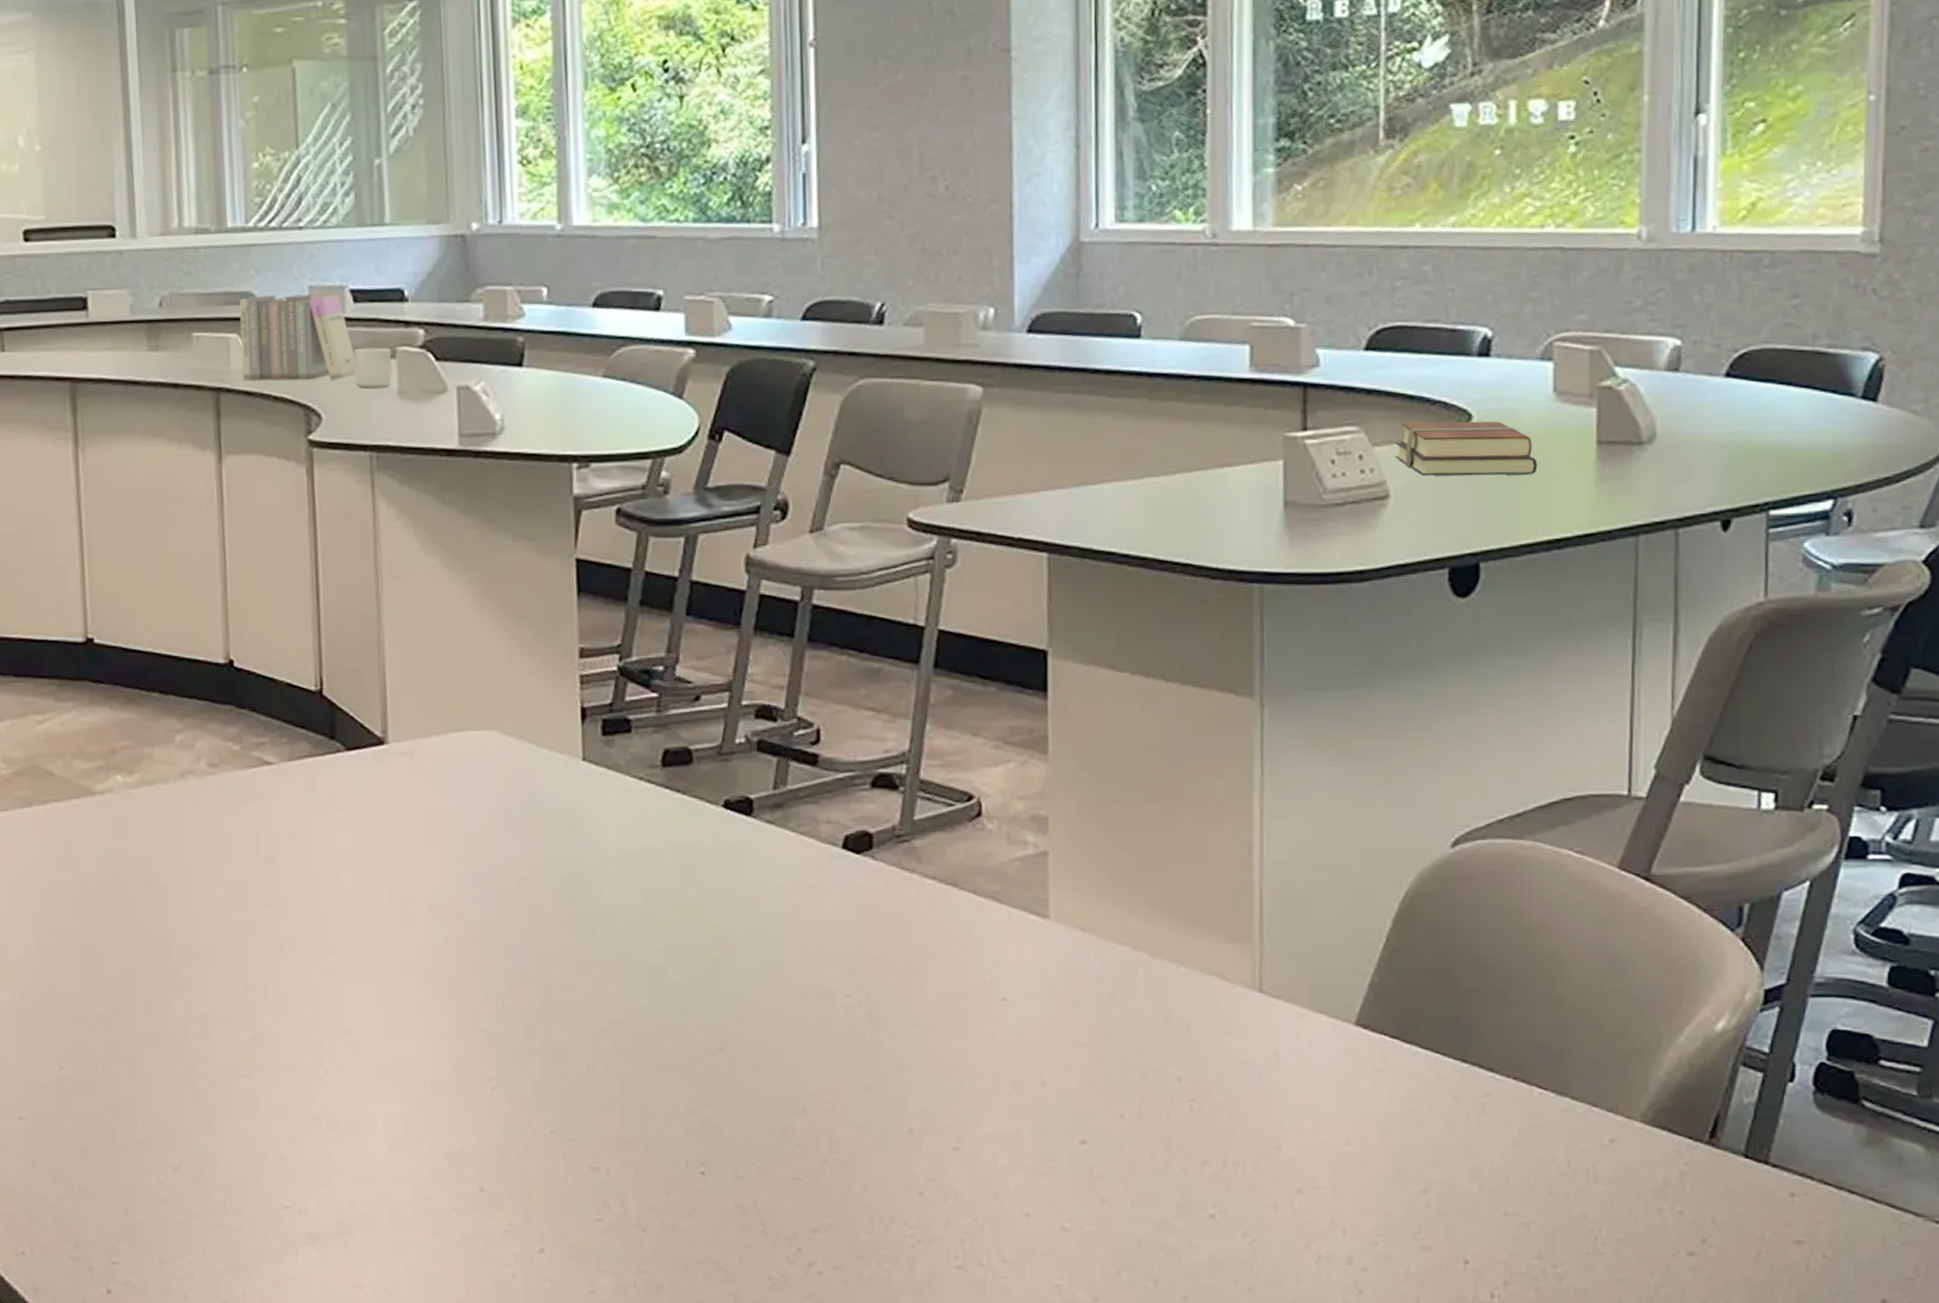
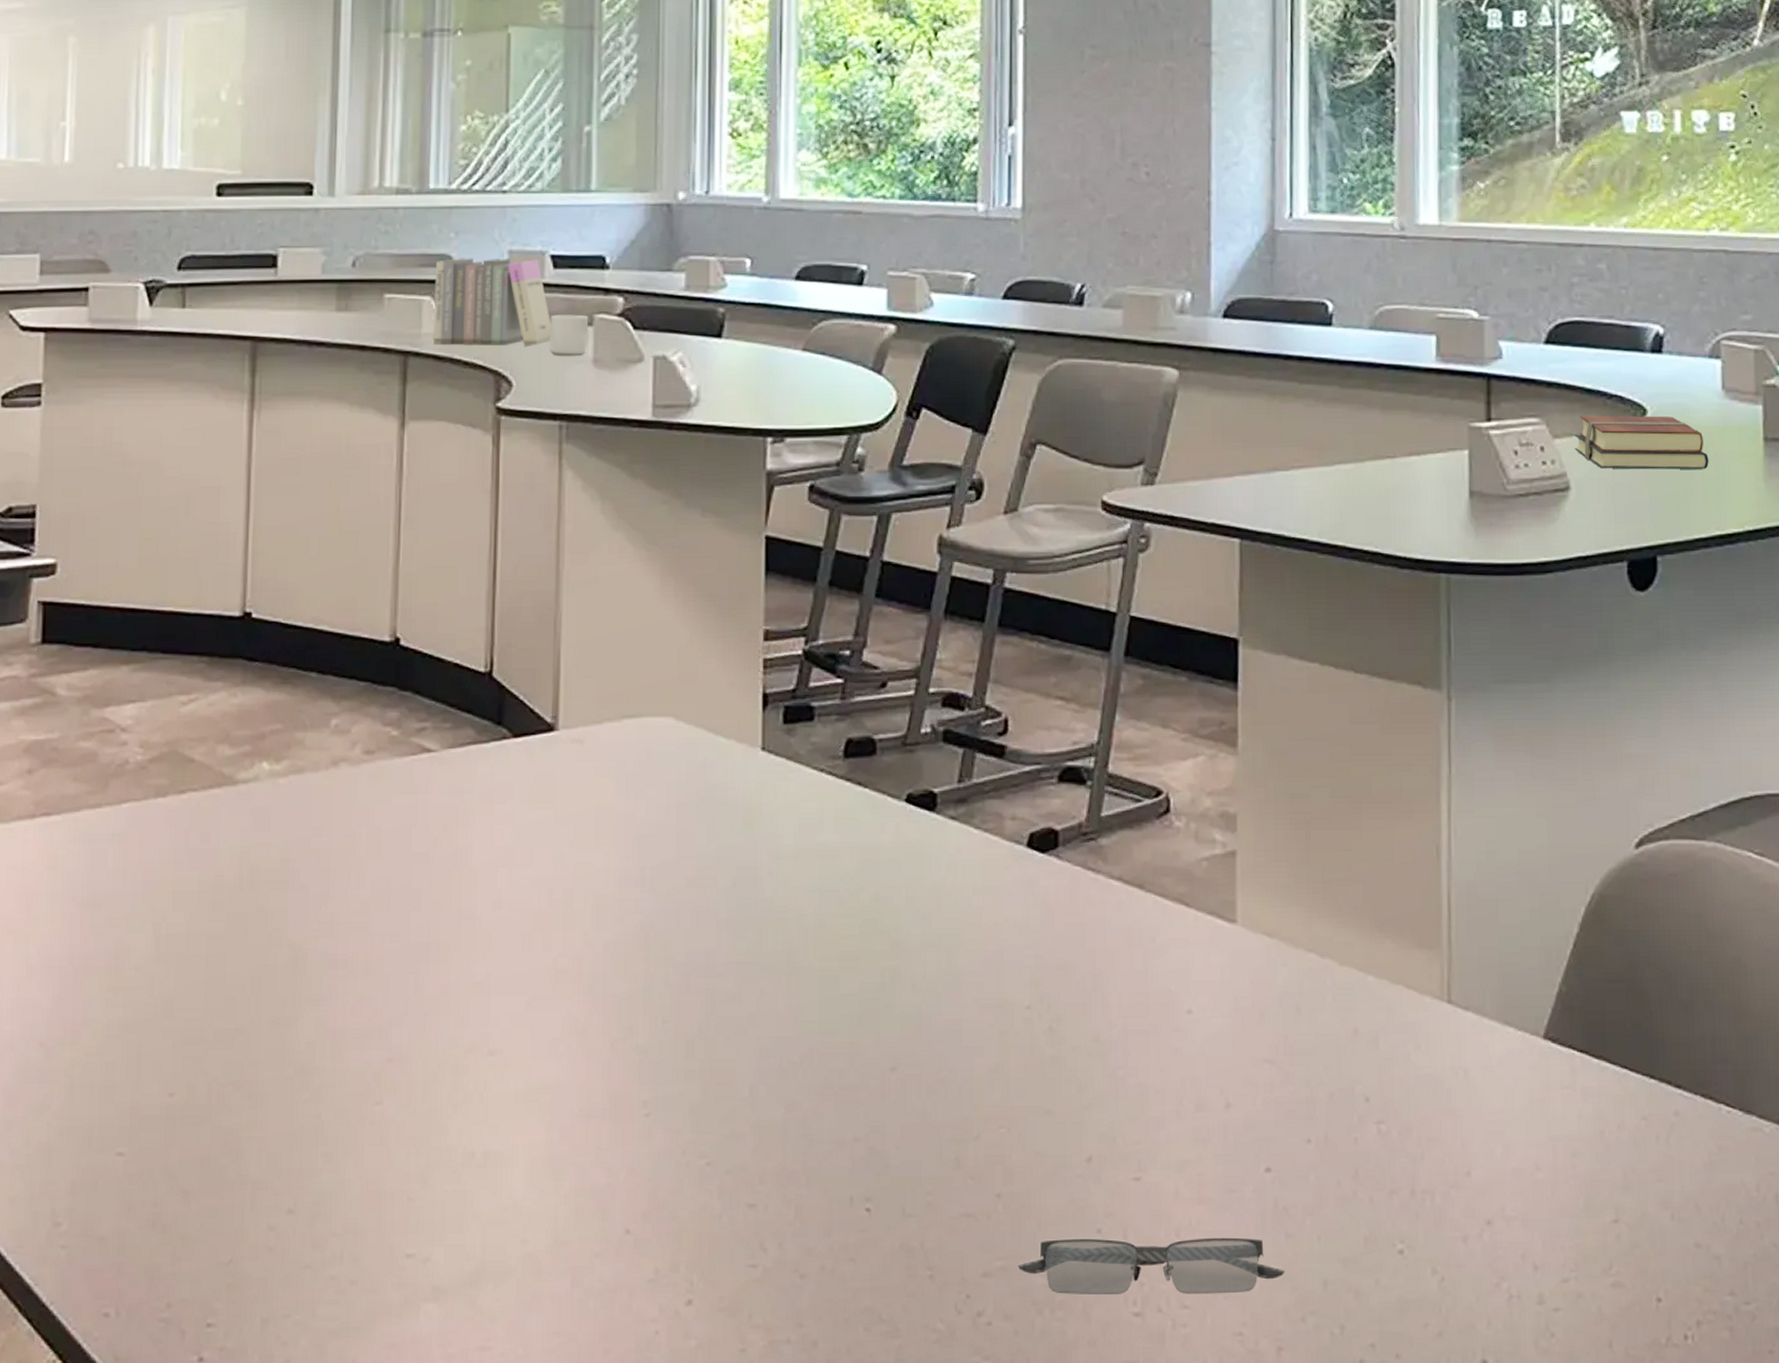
glasses: none [844,1201,1100,1251] -> present [1017,1237,1285,1294]

